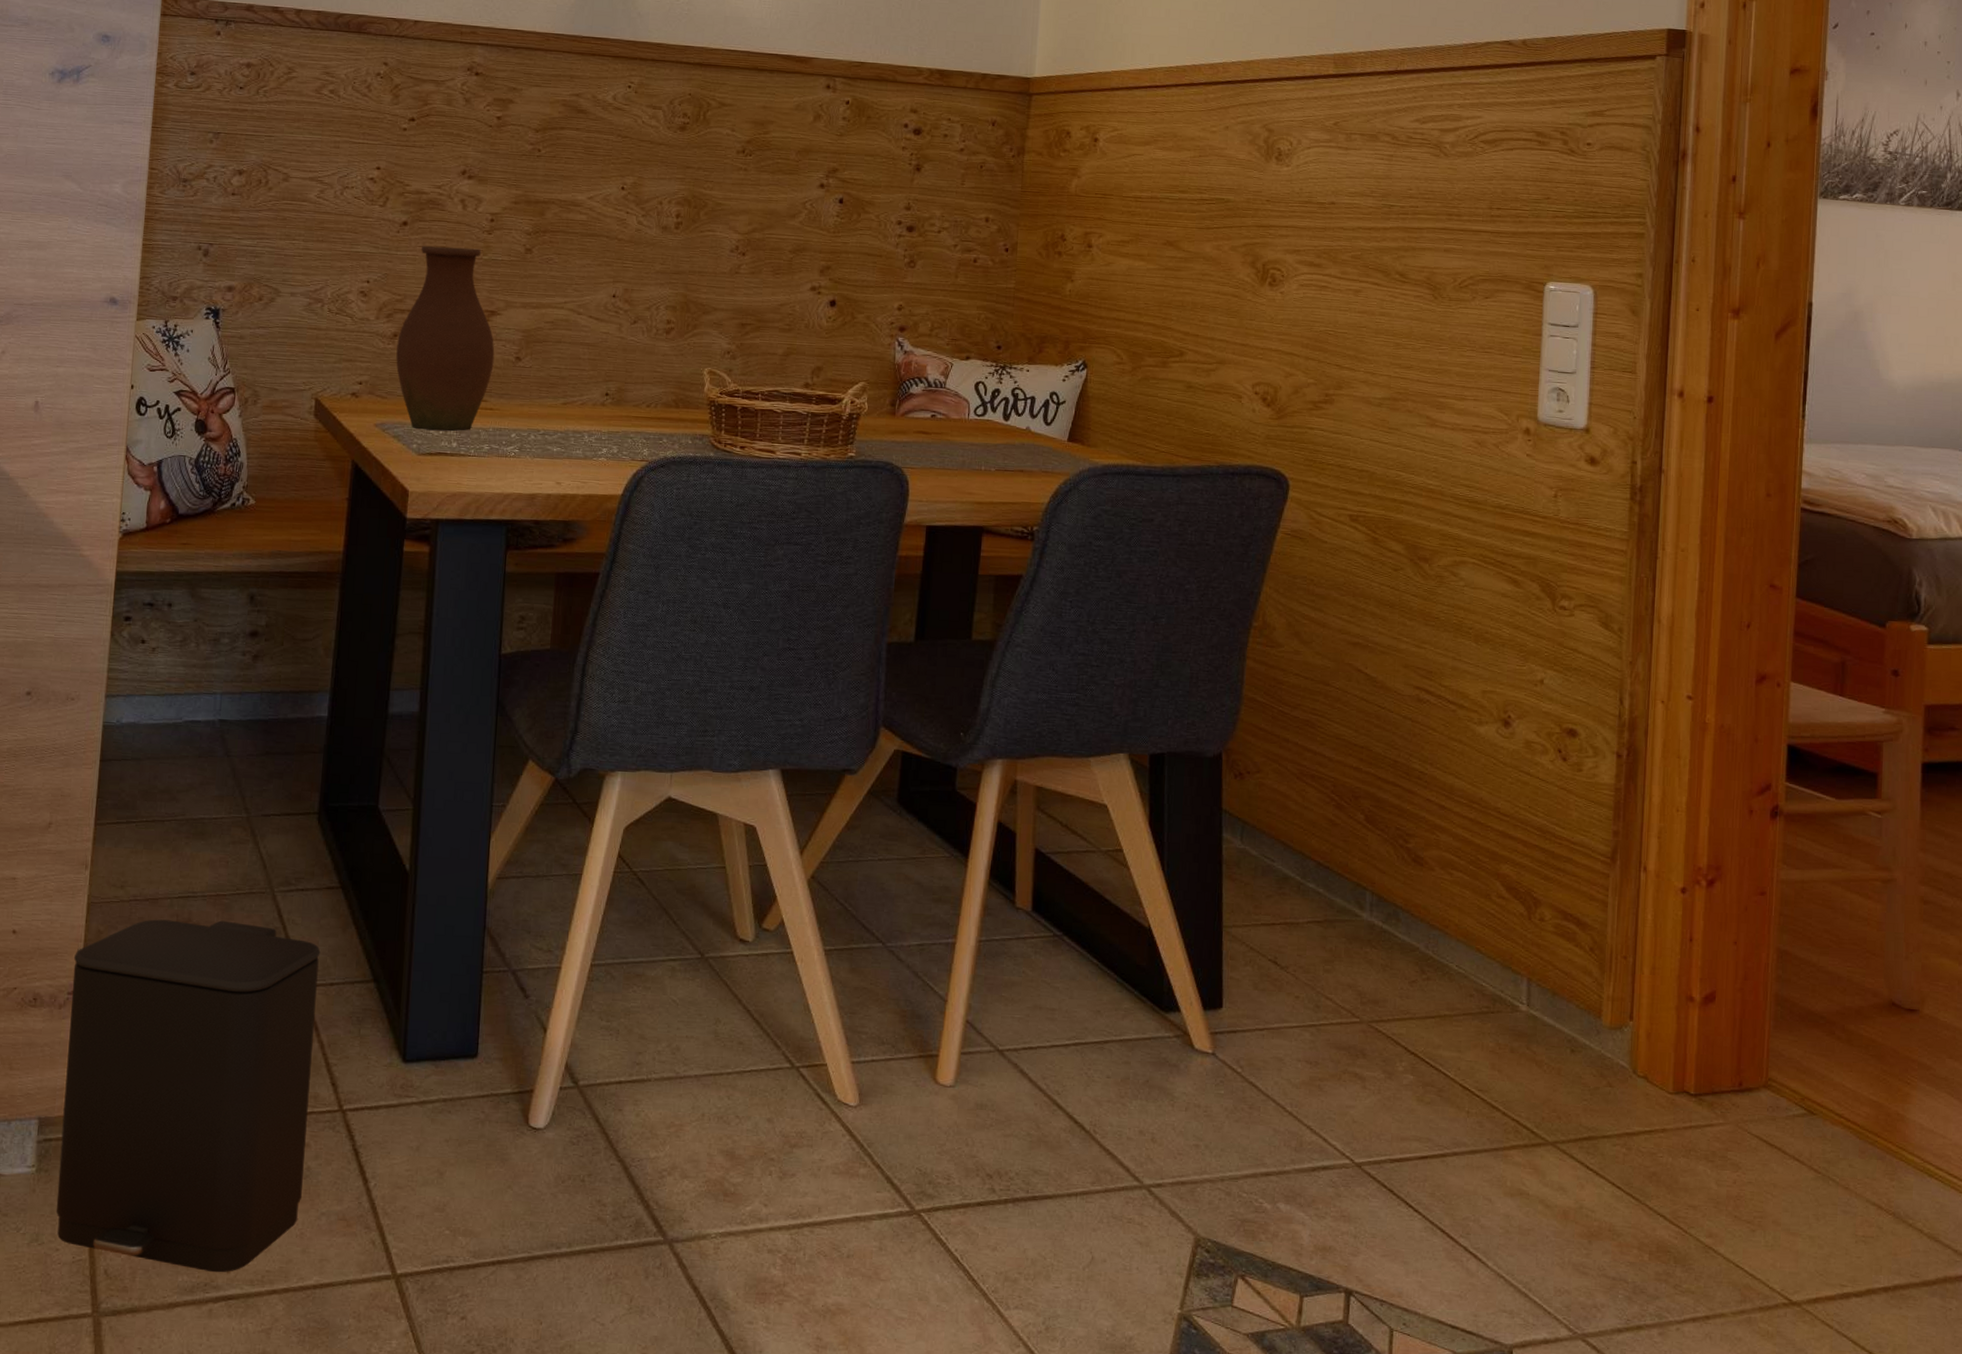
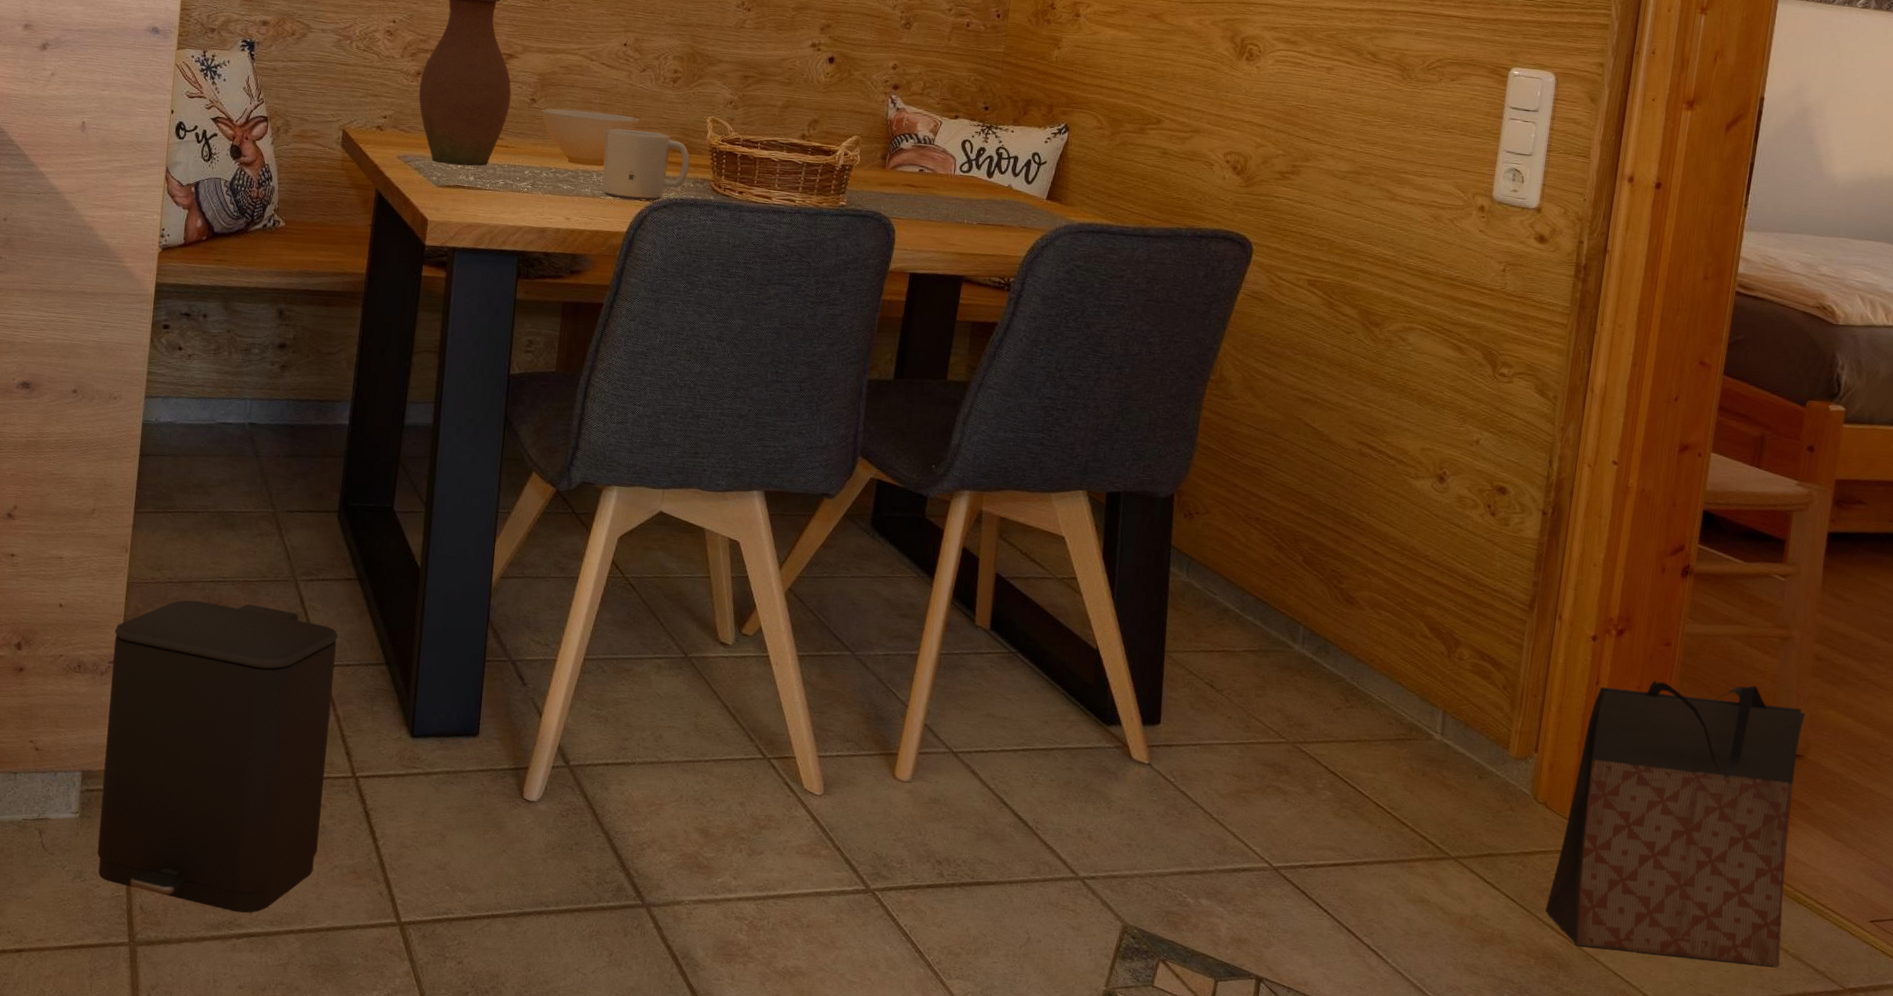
bowl: none [526,366,632,426] -> present [541,108,640,167]
mug: none [594,385,687,460] -> present [602,128,690,201]
bag: none [1655,933,1917,1250] -> present [1545,680,1806,967]

